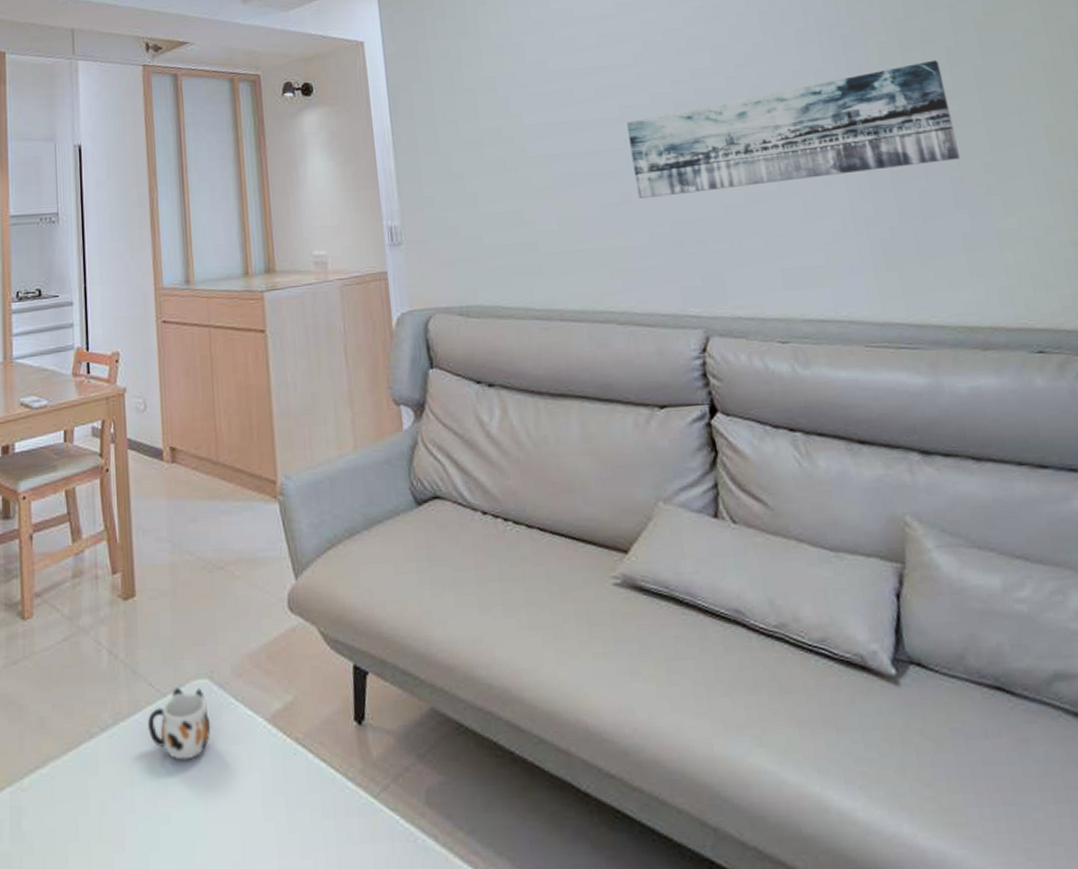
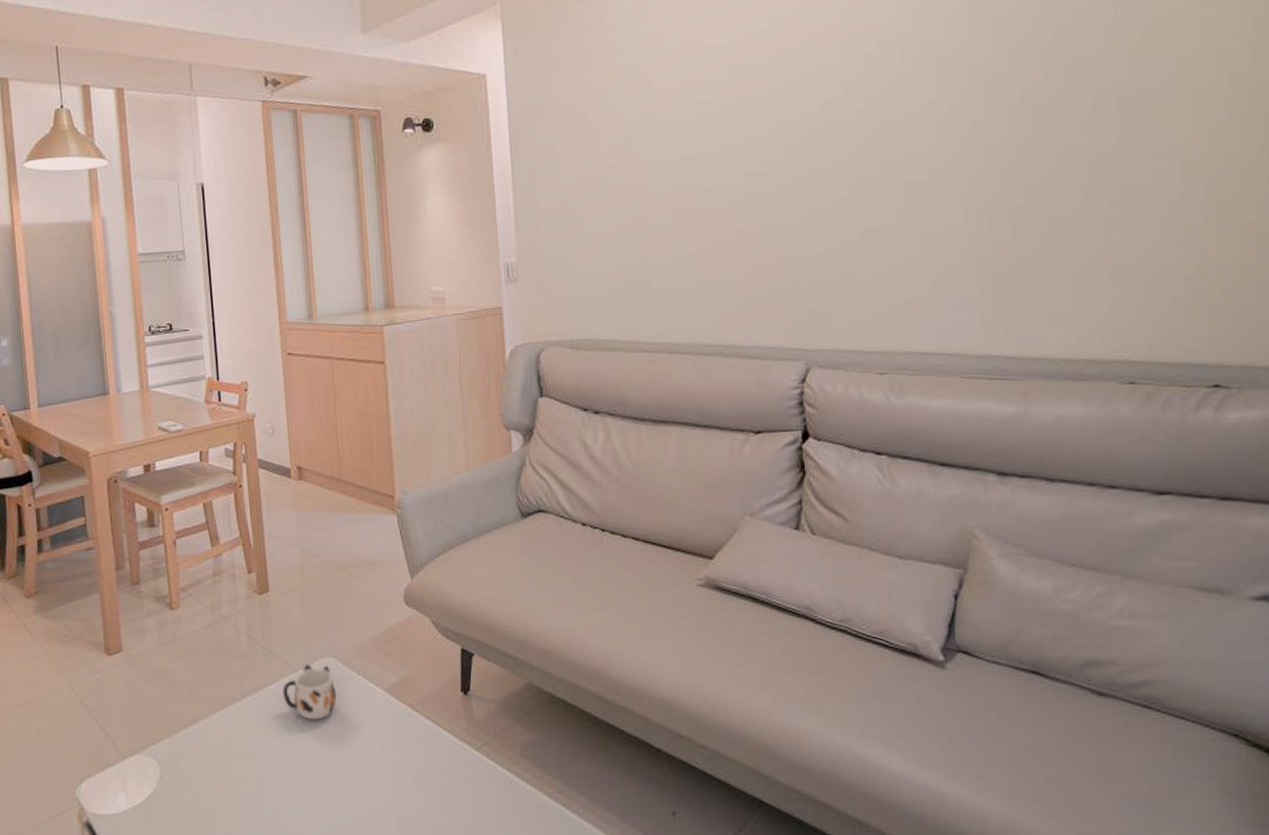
wall art: present [627,60,960,199] -> none [750,89,1086,236]

